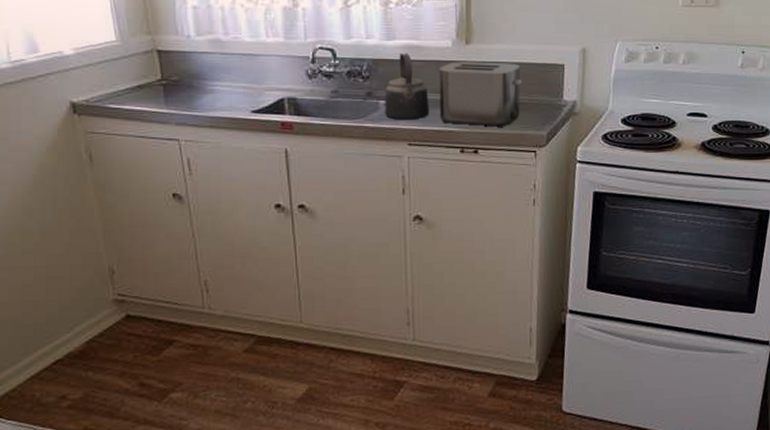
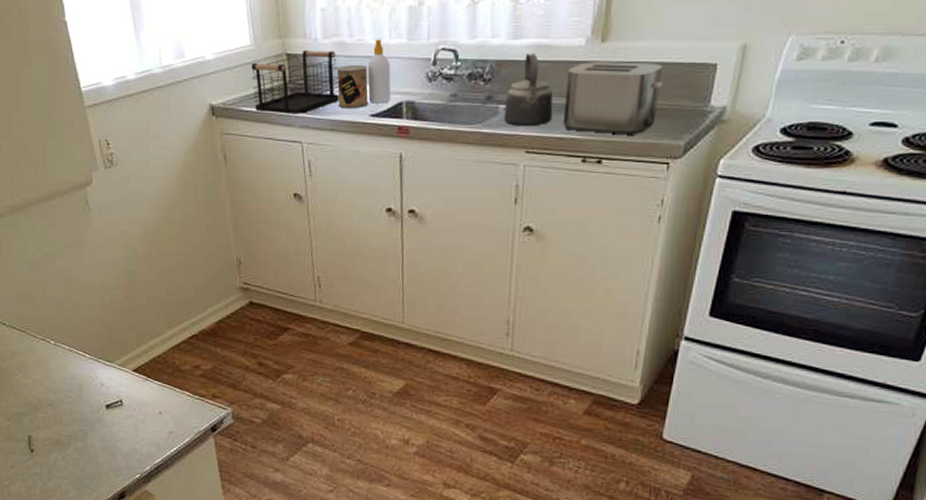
dish rack: none [118,46,218,111] -> present [251,49,340,114]
tin can: none [213,62,249,105] -> present [336,65,369,109]
soap bottle: none [245,37,272,100] -> present [367,39,391,104]

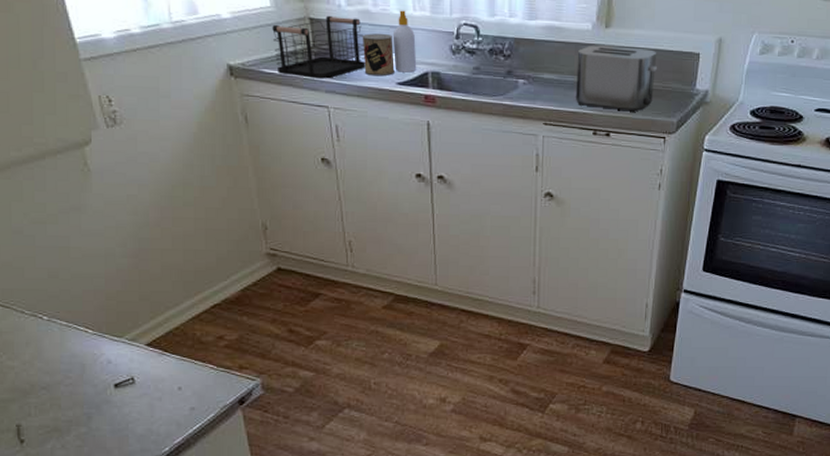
kettle: present [504,52,553,126] -> none [523,33,566,100]

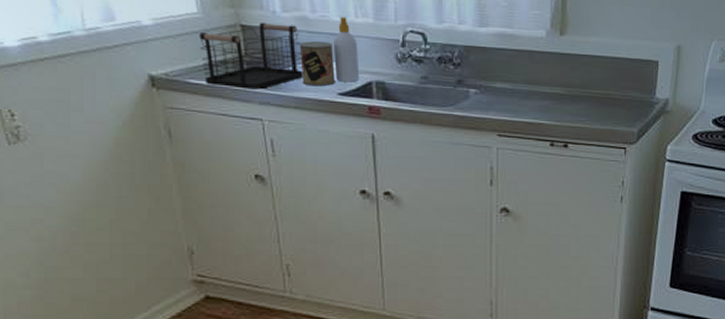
toaster: present [575,45,658,112] -> none [530,53,616,122]

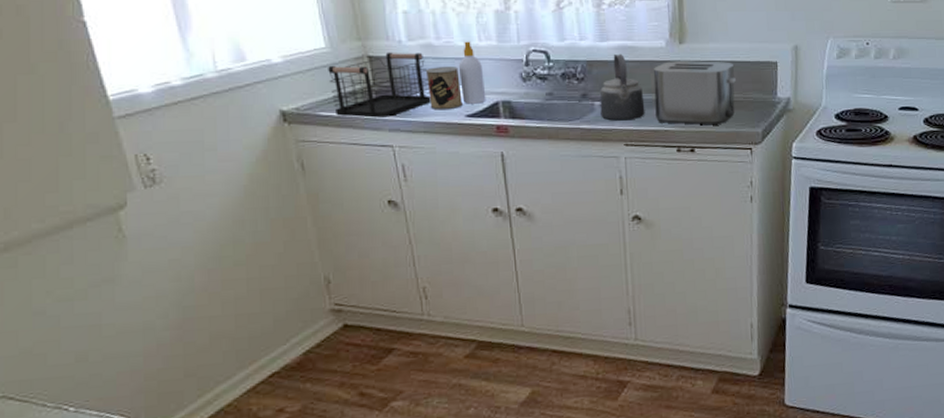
kettle: none [475,41,521,111] -> present [600,53,645,121]
toaster: none [530,53,616,122] -> present [653,61,737,125]

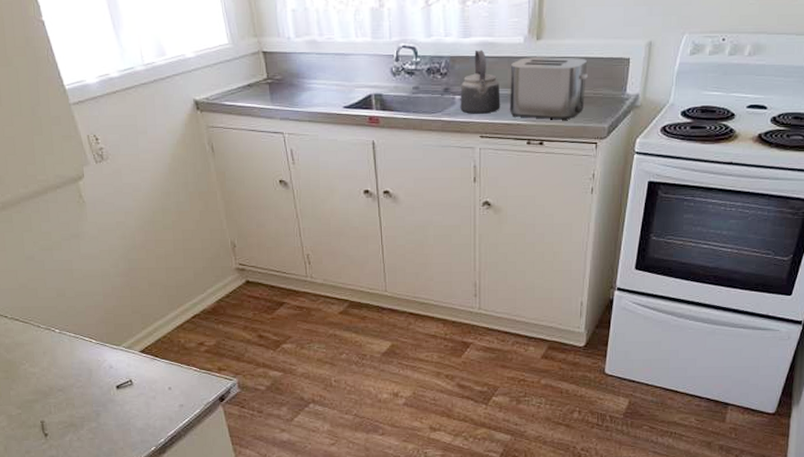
dish rack: present [328,52,431,118] -> none [231,47,315,108]
tin can: present [425,67,463,110] -> none [310,62,341,102]
soap bottle: present [458,41,486,104] -> none [337,38,361,96]

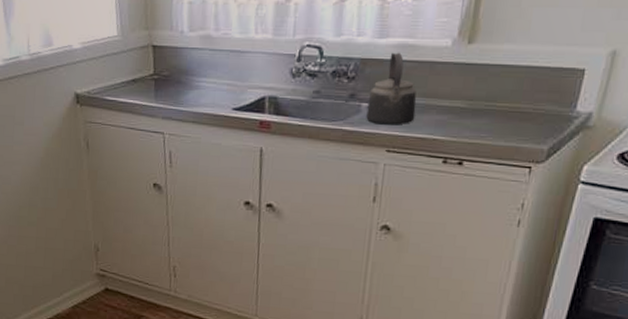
toaster: present [509,57,589,120] -> none [425,63,530,138]

